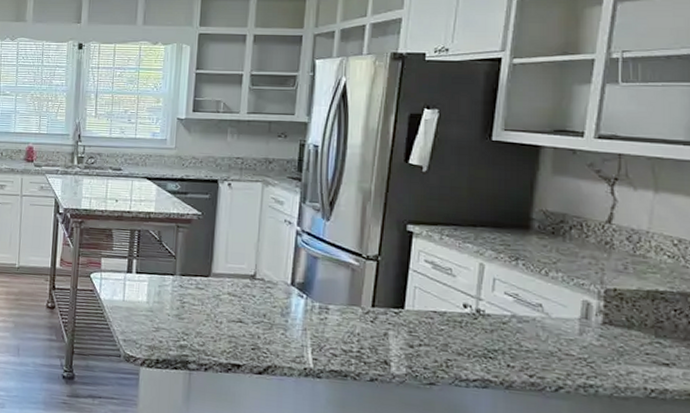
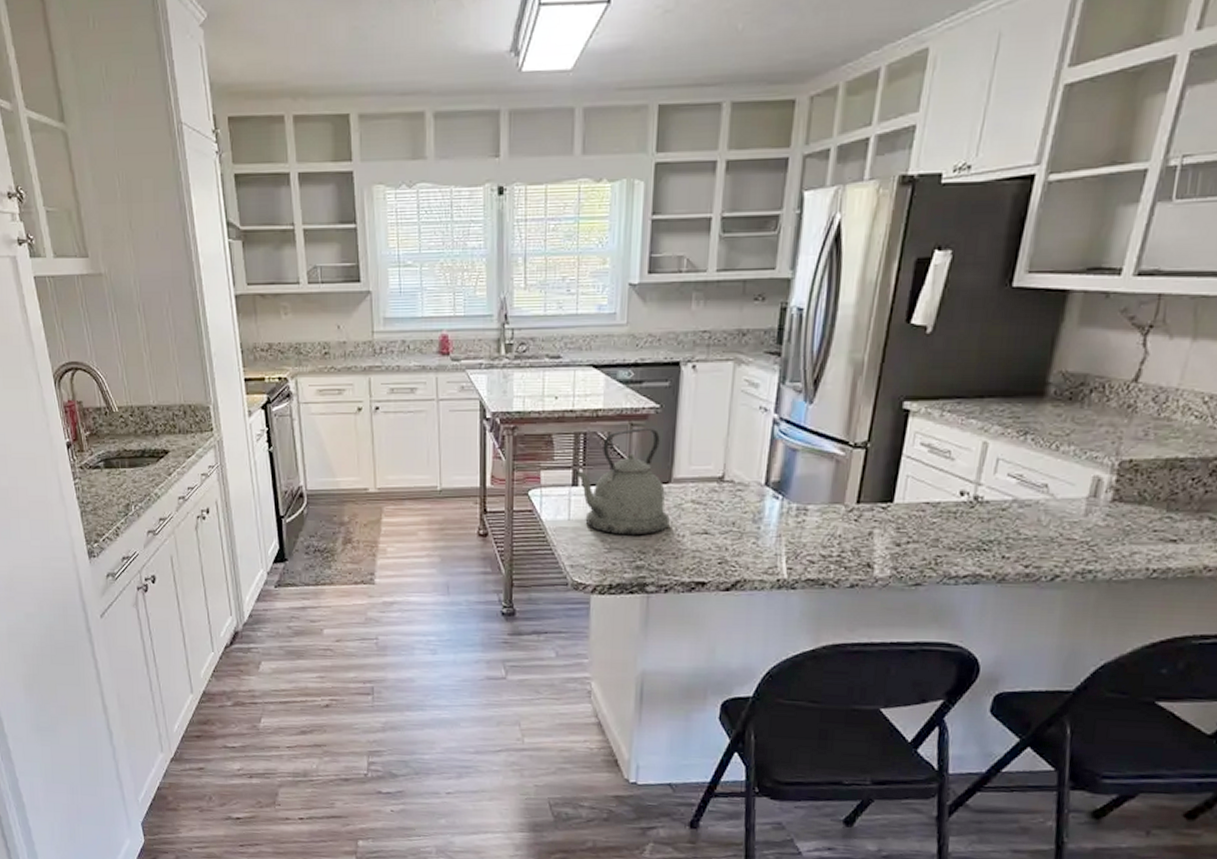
kettle: none [130,229,209,319] -> present [575,427,670,536]

